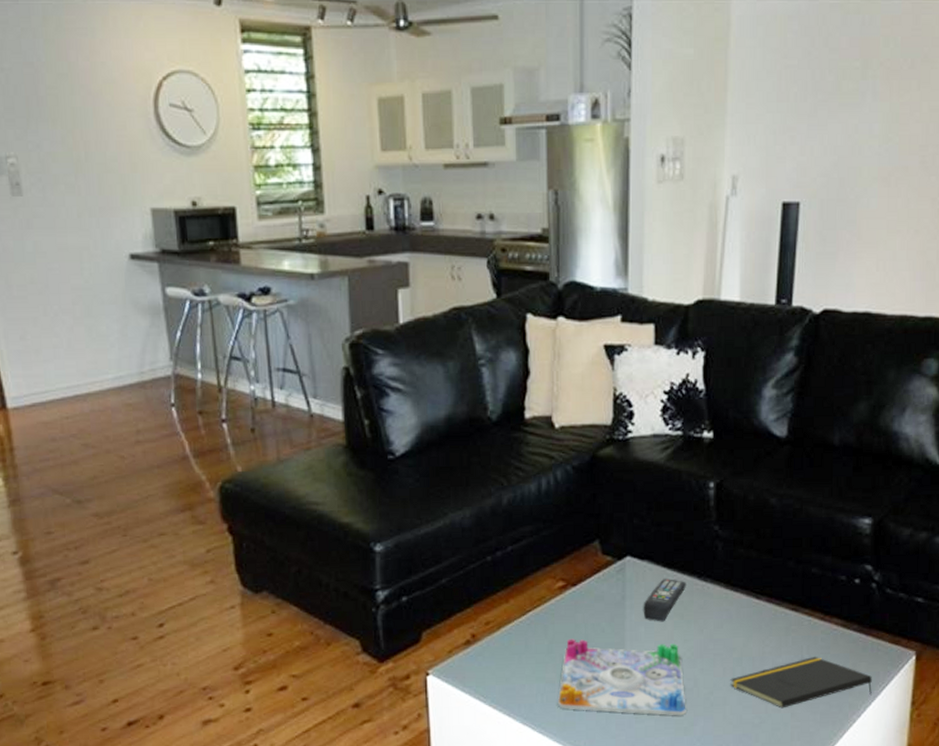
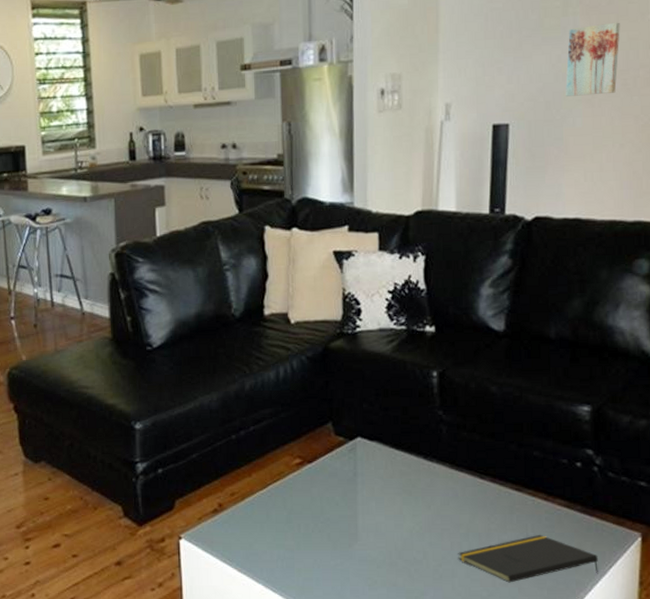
board game: present [557,638,686,716] -> none [296,510,417,586]
remote control: present [643,579,686,622] -> none [373,458,413,498]
wall art: none [861,90,921,173] -> present [566,22,620,97]

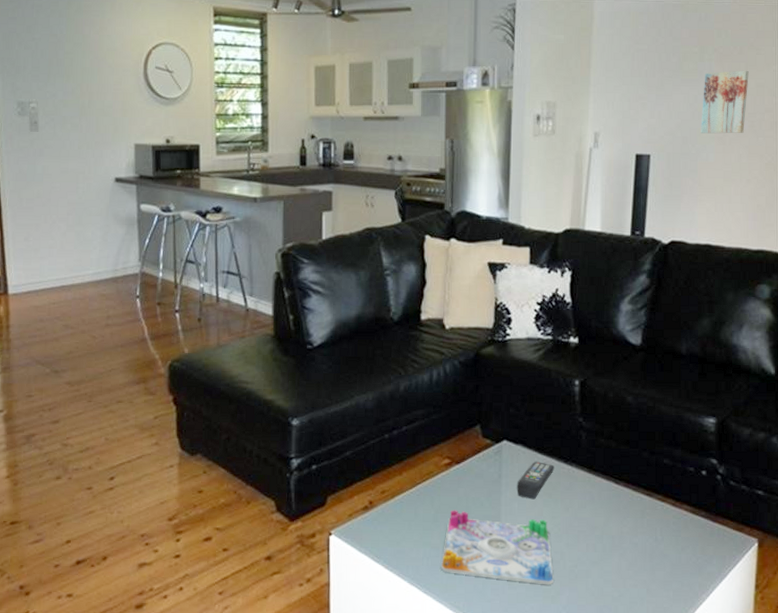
board game: none [296,510,417,586] -> present [440,510,554,585]
remote control: none [373,458,413,498] -> present [517,462,554,500]
notepad: present [458,534,598,583] -> none [592,538,719,584]

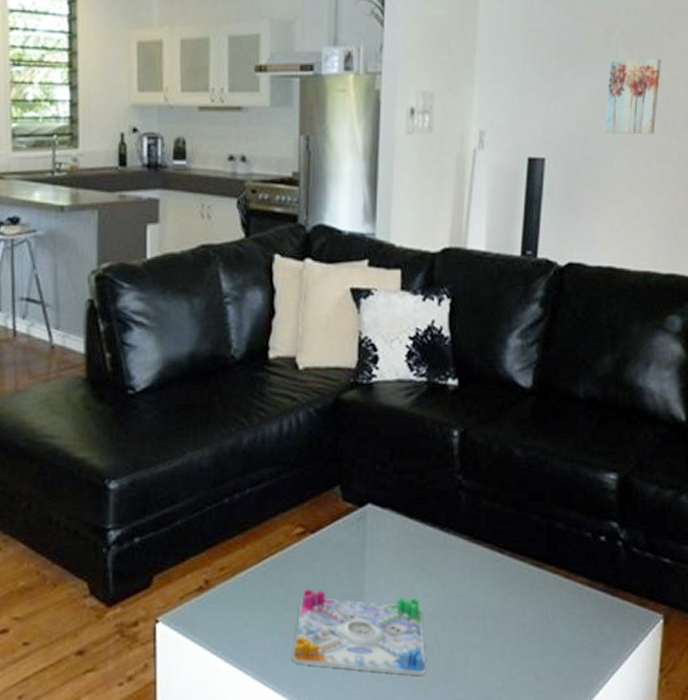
remote control: present [517,462,554,500] -> none [383,529,428,574]

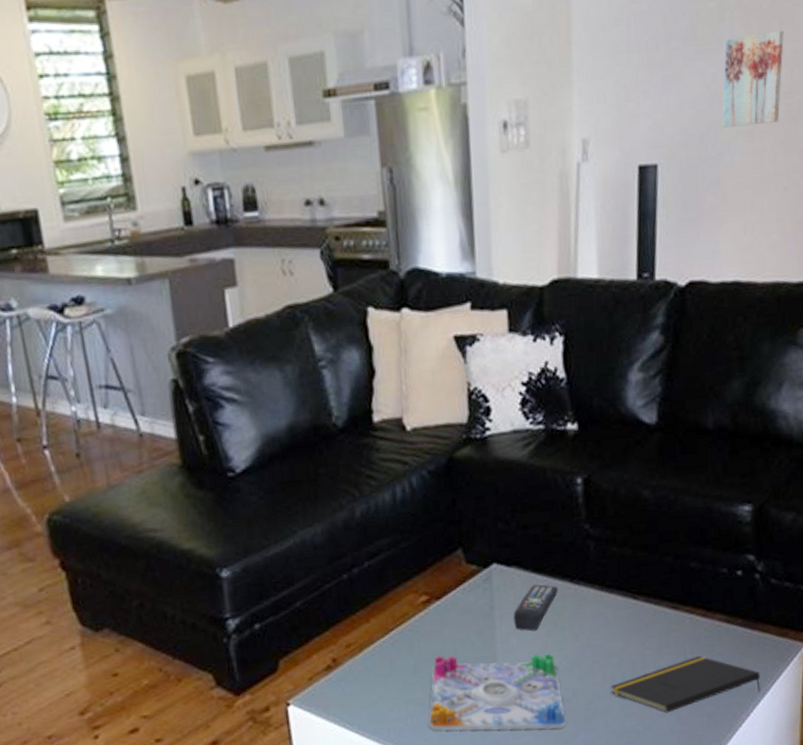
remote control: none [383,529,428,574] -> present [513,584,558,631]
notepad: none [472,616,619,671] -> present [610,655,760,713]

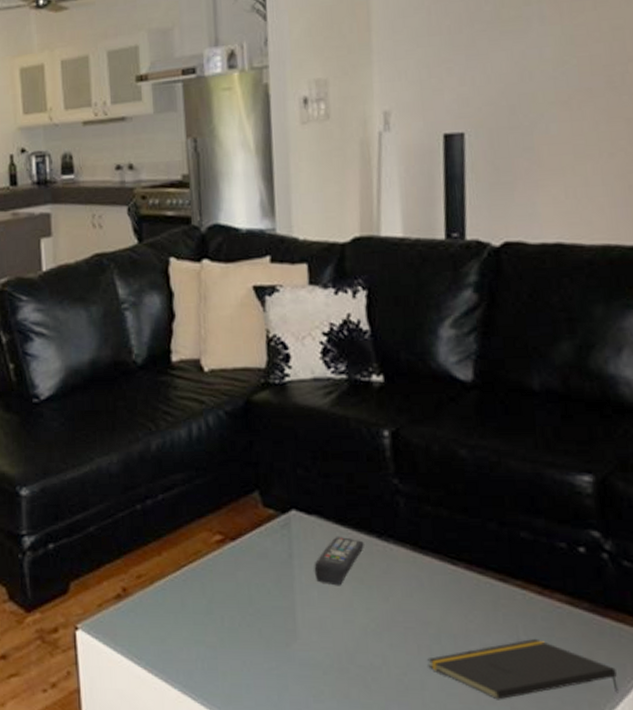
board game: present [428,653,566,731] -> none [220,599,375,699]
wall art: present [722,30,784,128] -> none [533,9,600,99]

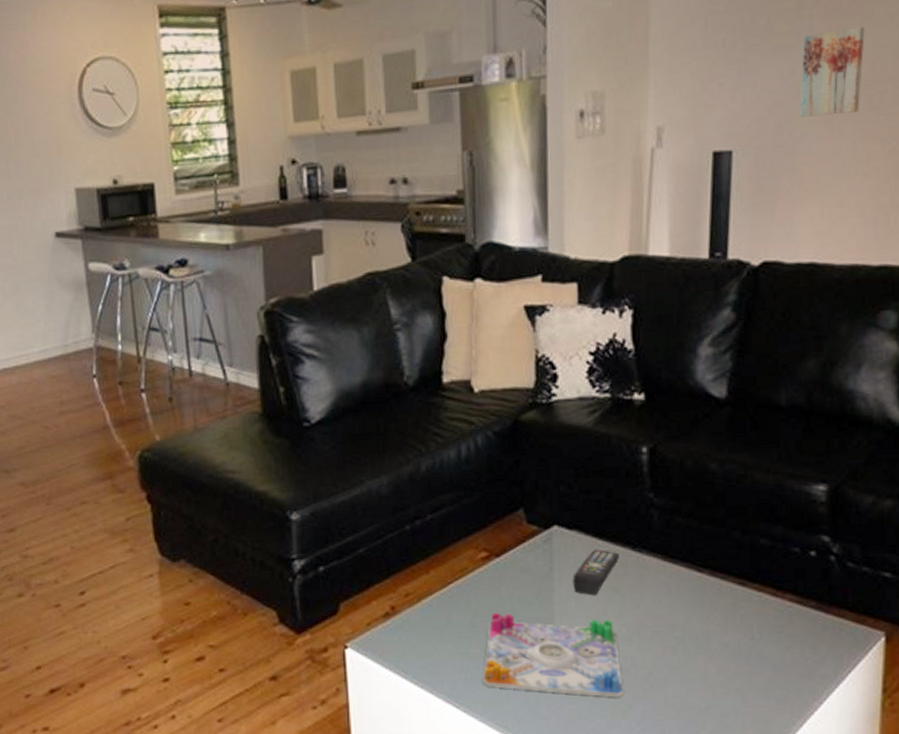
board game: none [220,599,375,699] -> present [482,612,623,698]
notepad: present [427,638,618,700] -> none [672,635,835,693]
wall art: none [533,9,600,99] -> present [800,26,865,117]

